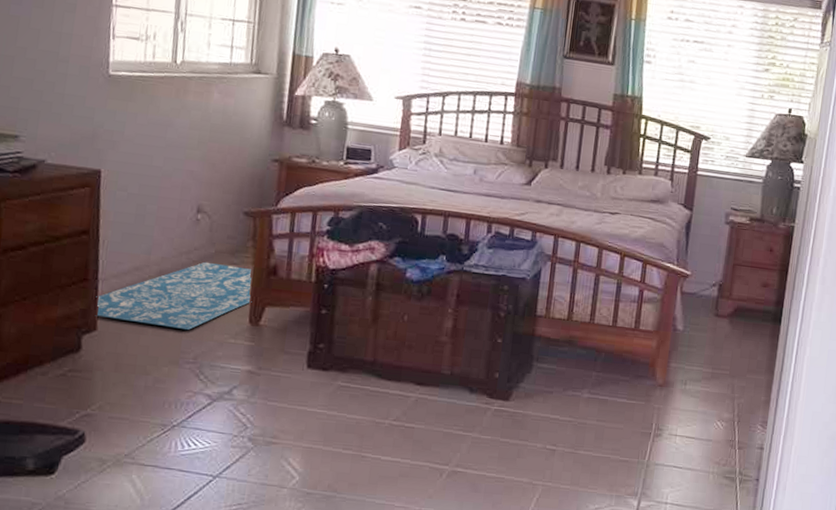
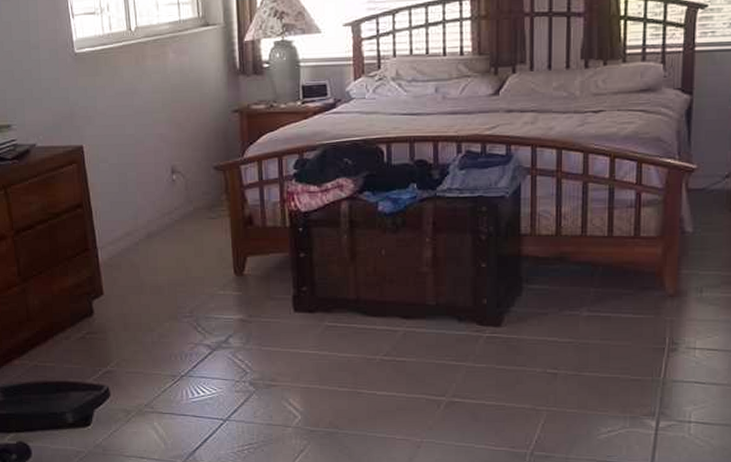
rug: present [95,261,252,330] -> none [98,219,234,286]

